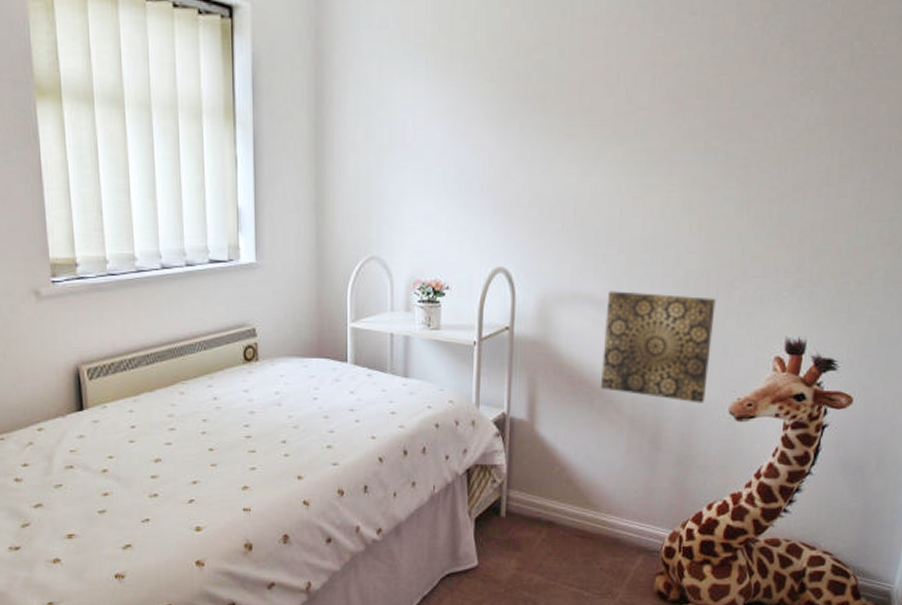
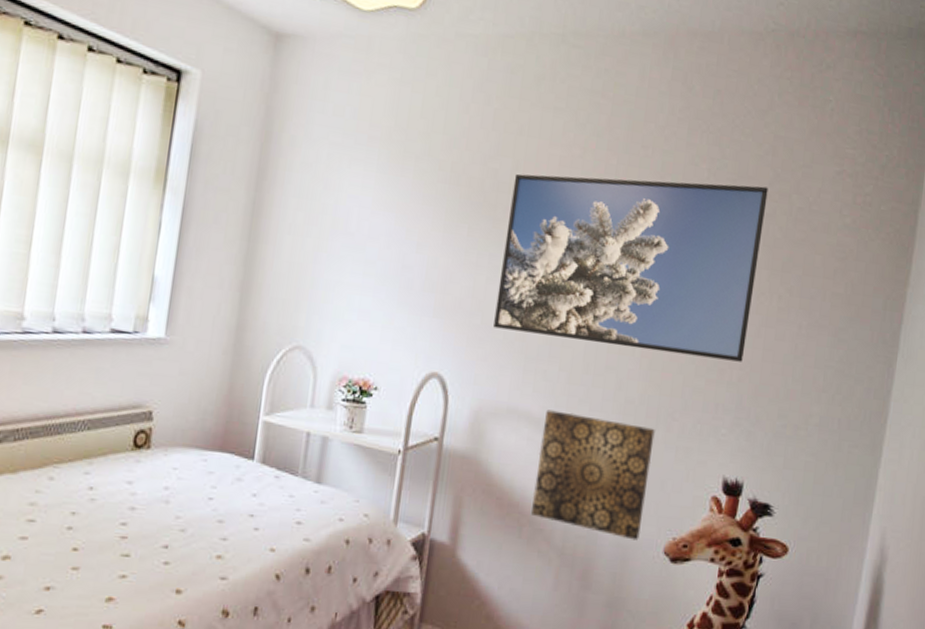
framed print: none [552,37,828,224] -> present [493,173,768,362]

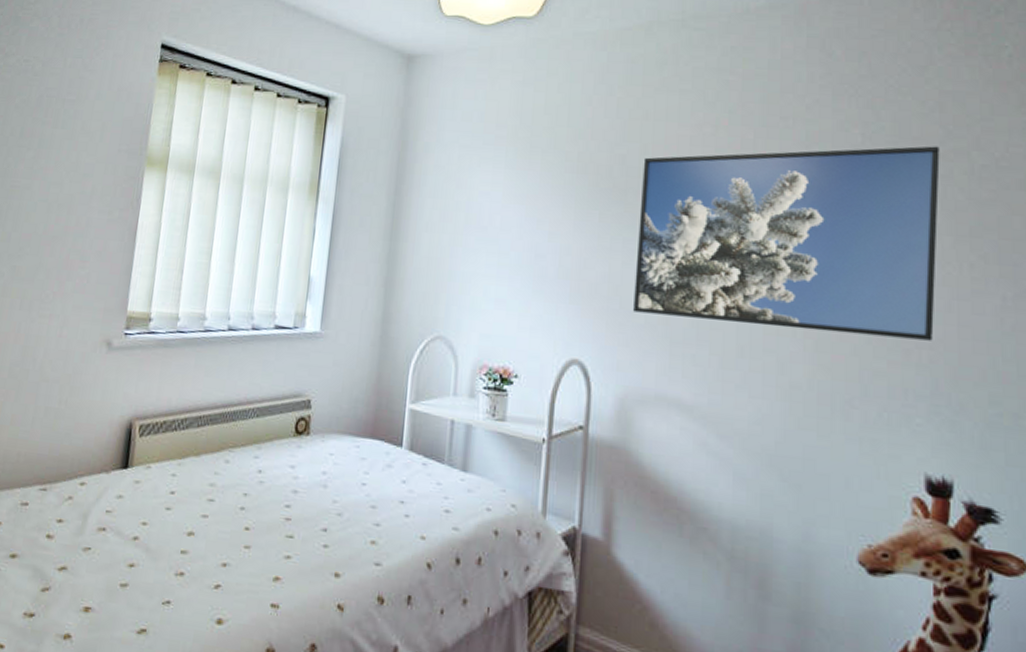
wall art: present [531,409,655,541] -> none [691,396,831,546]

